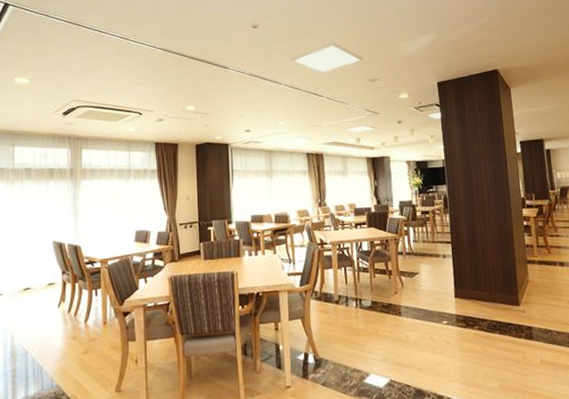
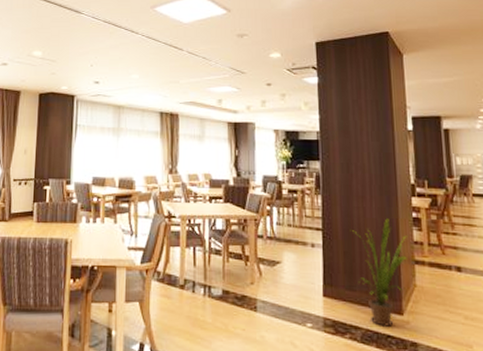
house plant: none [474,228,521,317] -> present [349,218,408,327]

